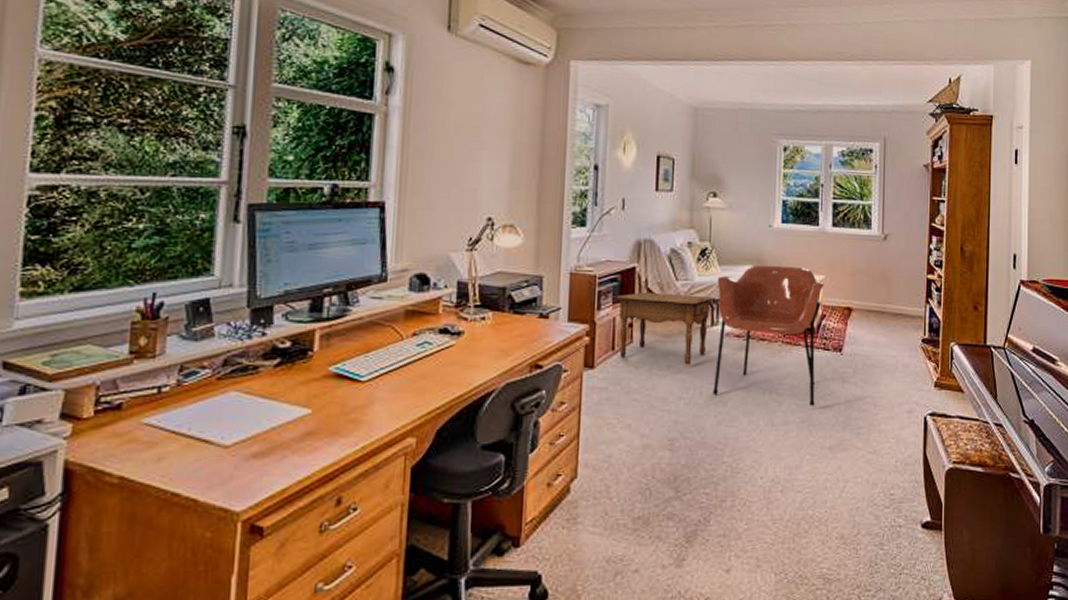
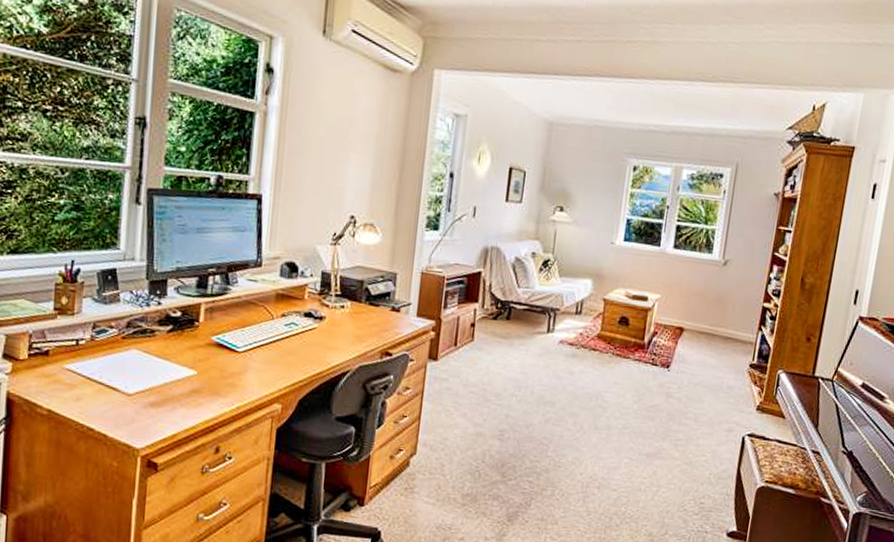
side table: present [616,292,713,365] -> none [461,295,551,367]
armchair: present [712,265,824,406] -> none [543,279,659,415]

